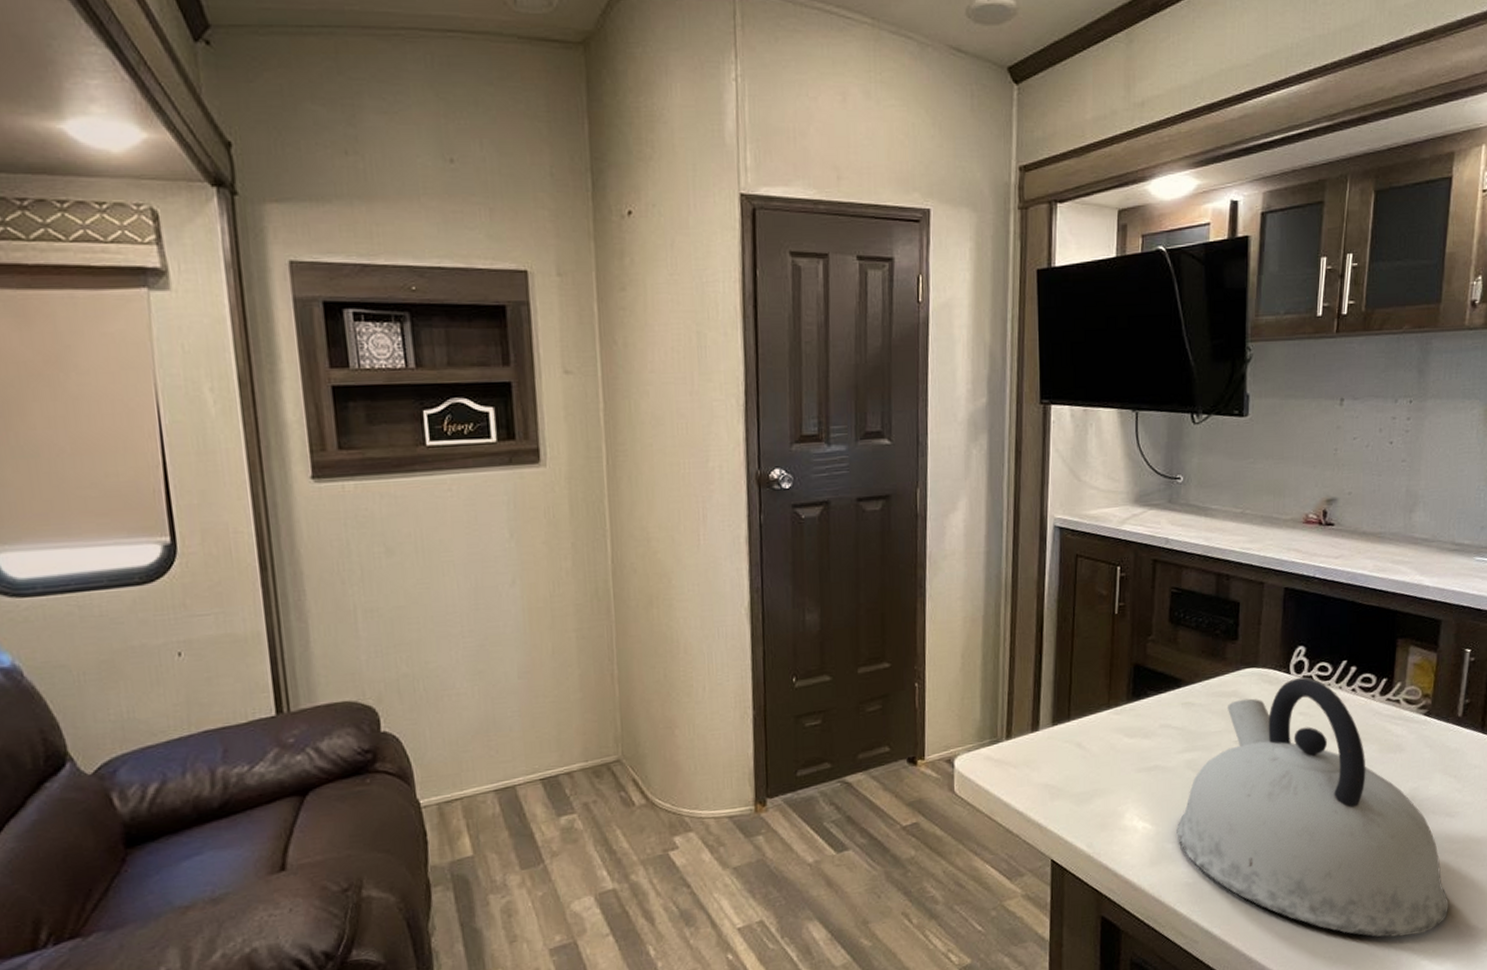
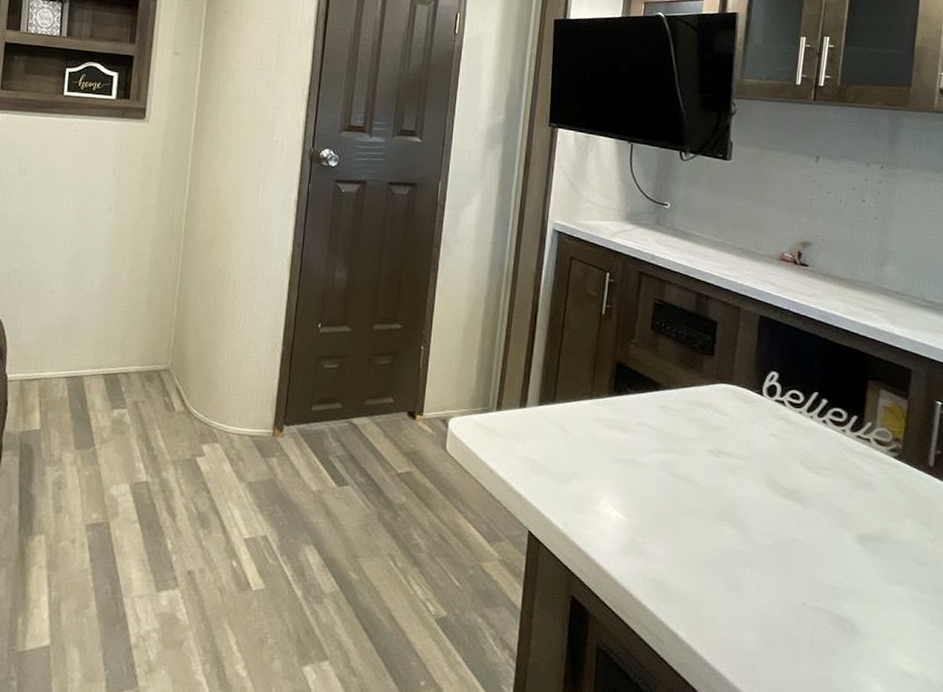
kettle: present [1177,677,1449,937] -> none [648,400,921,681]

